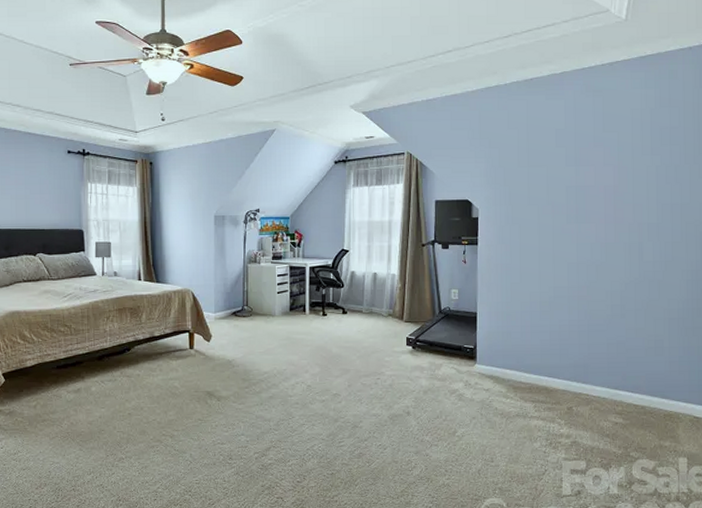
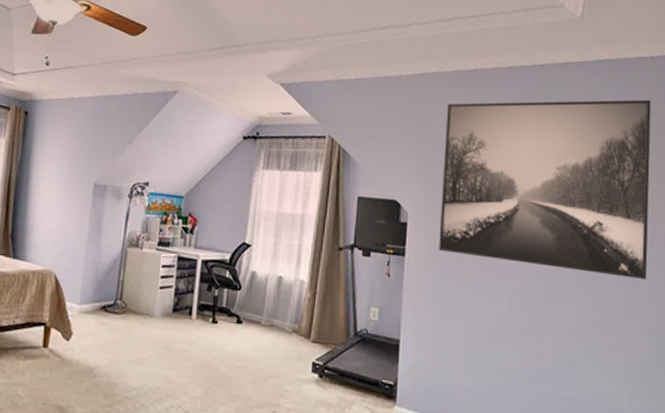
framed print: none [506,86,689,242] -> present [439,99,651,279]

